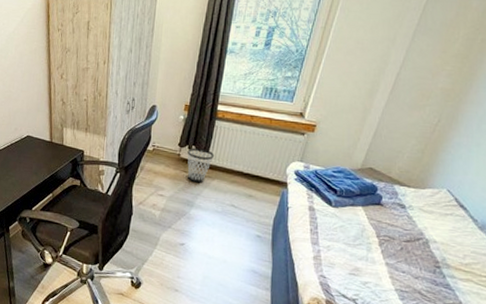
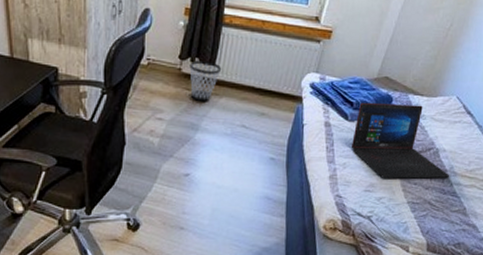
laptop: none [335,190,442,269] -> present [351,102,450,179]

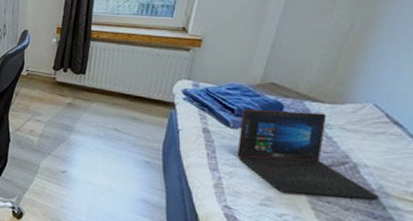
wastebasket: present [189,60,222,102] -> none [62,71,92,107]

